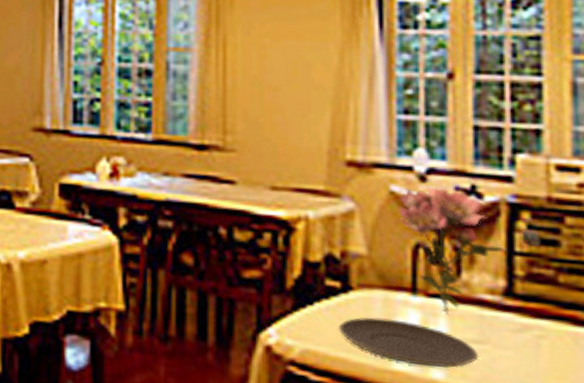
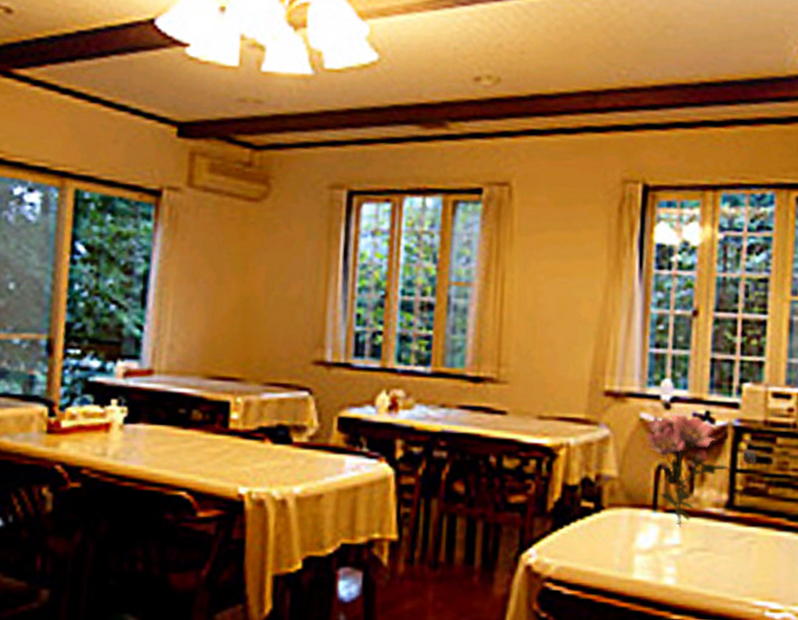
plate: present [339,317,478,368] -> none [590,533,702,575]

